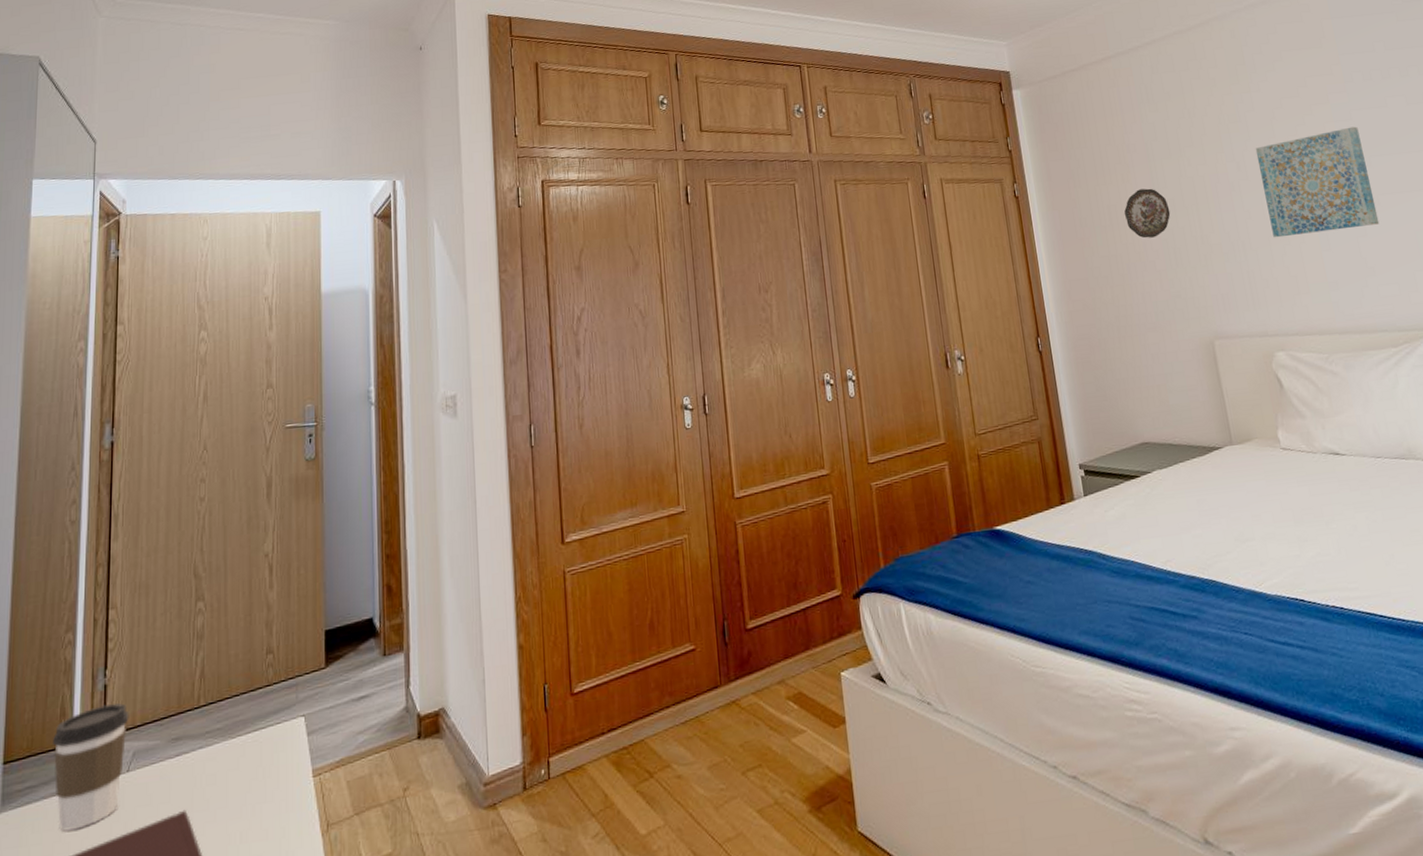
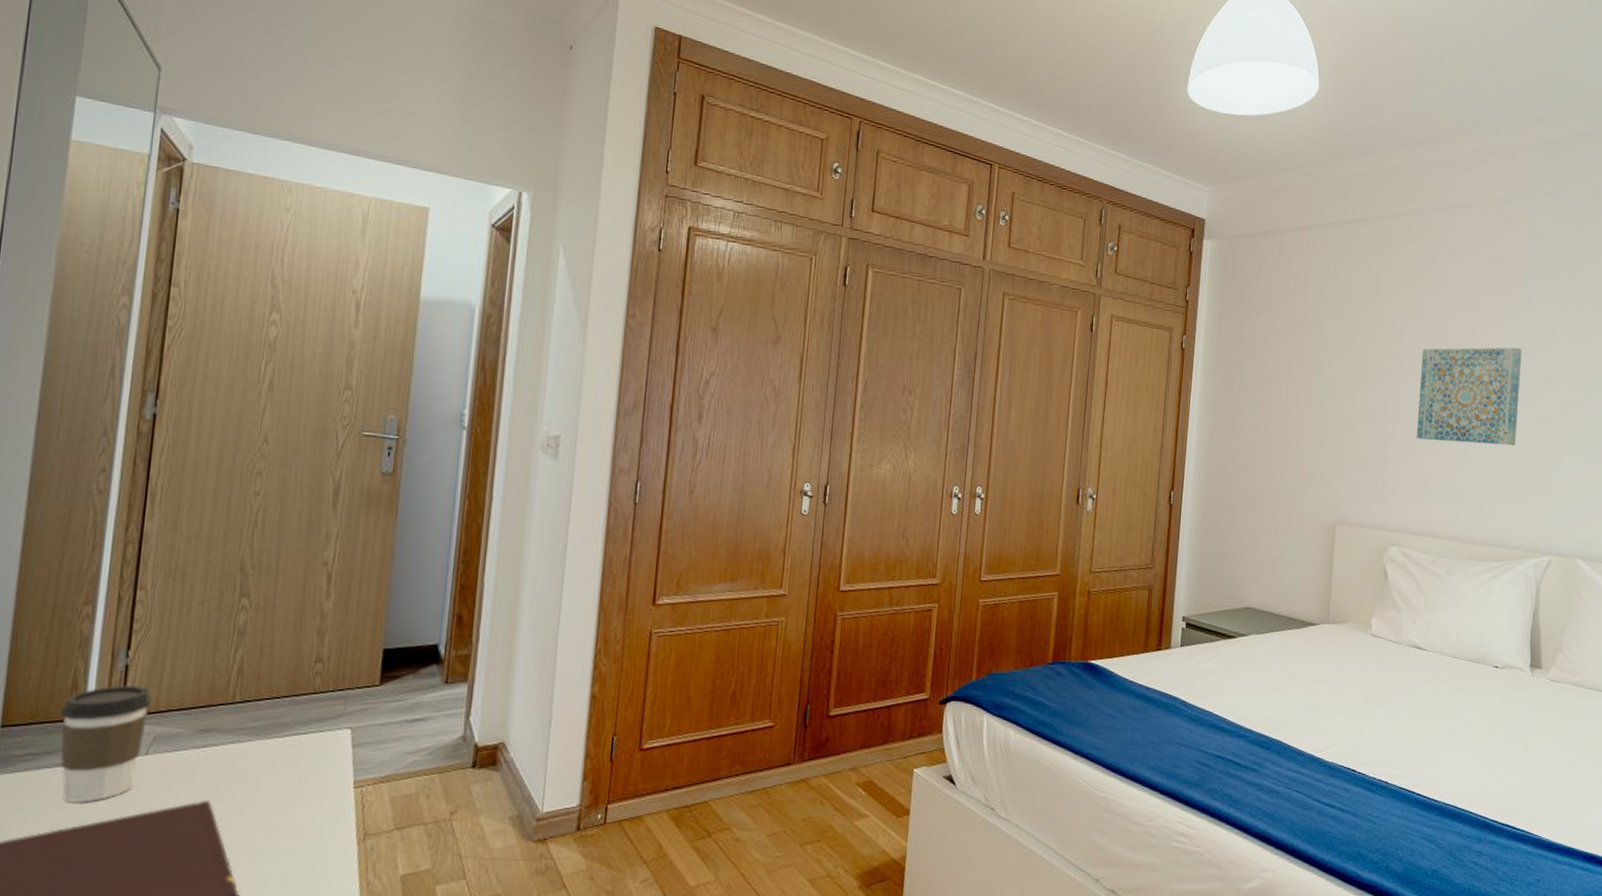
decorative plate: present [1124,188,1171,238] -> none [1282,366,1327,416]

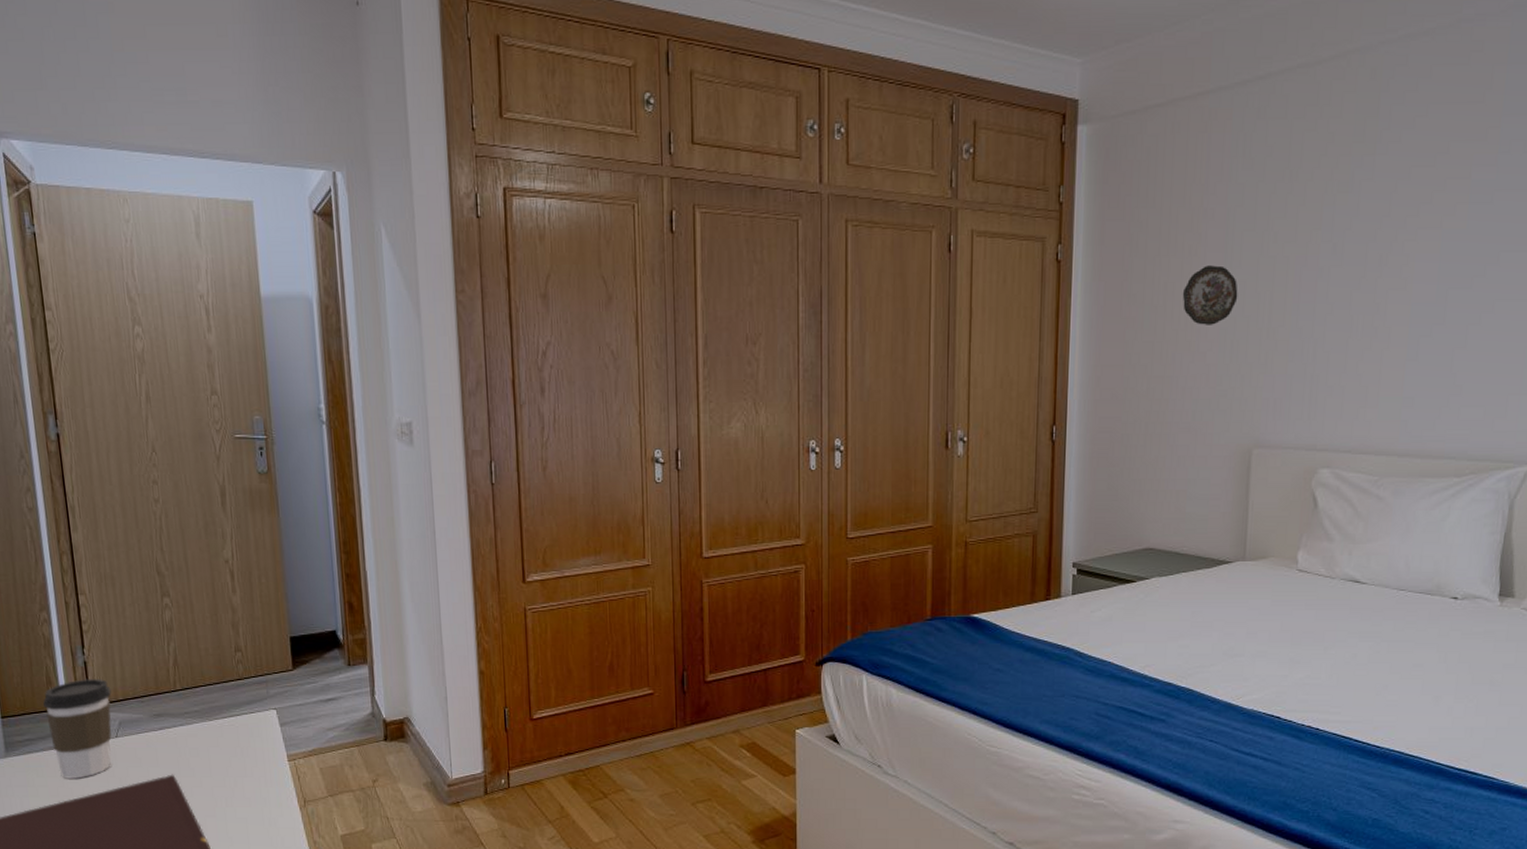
decorative plate: none [1282,366,1327,416] -> present [1182,265,1238,325]
wall art: present [1416,347,1522,446] -> none [1353,211,1497,340]

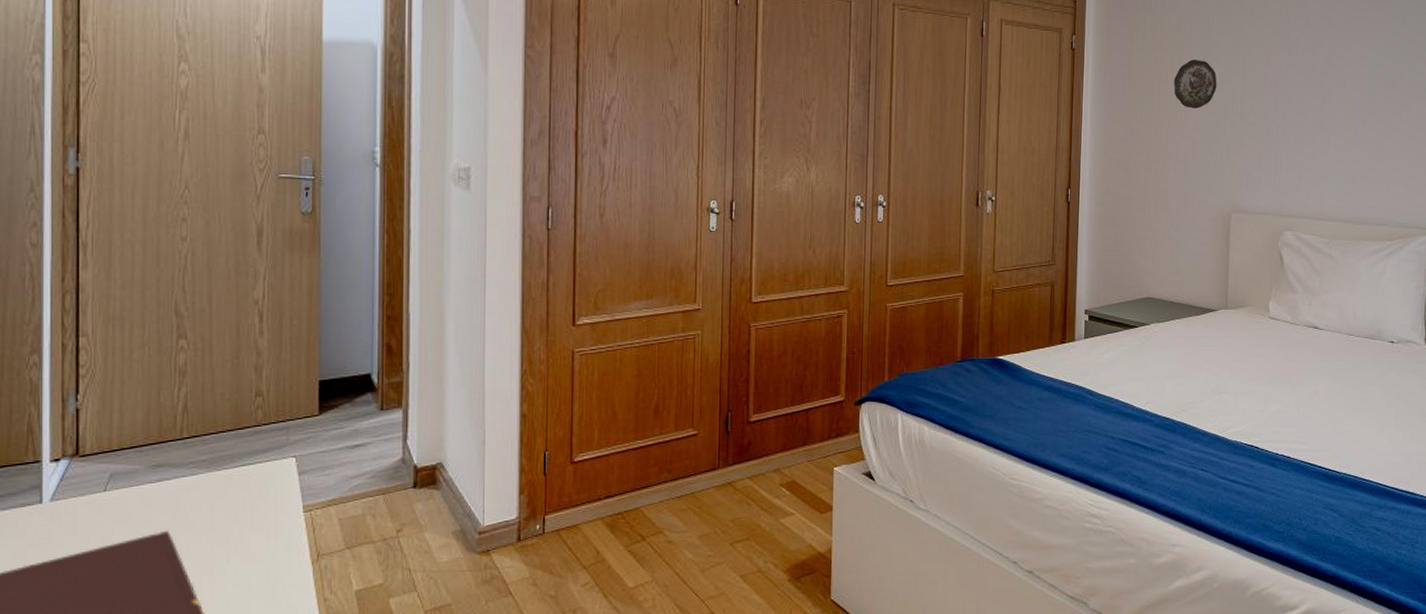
coffee cup: present [42,679,112,779] -> none [19,427,105,539]

